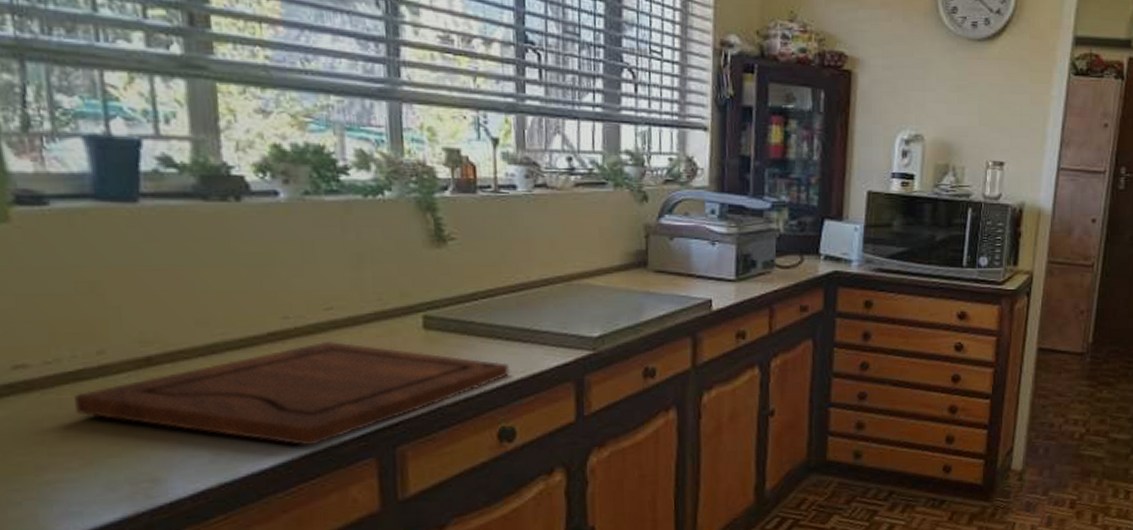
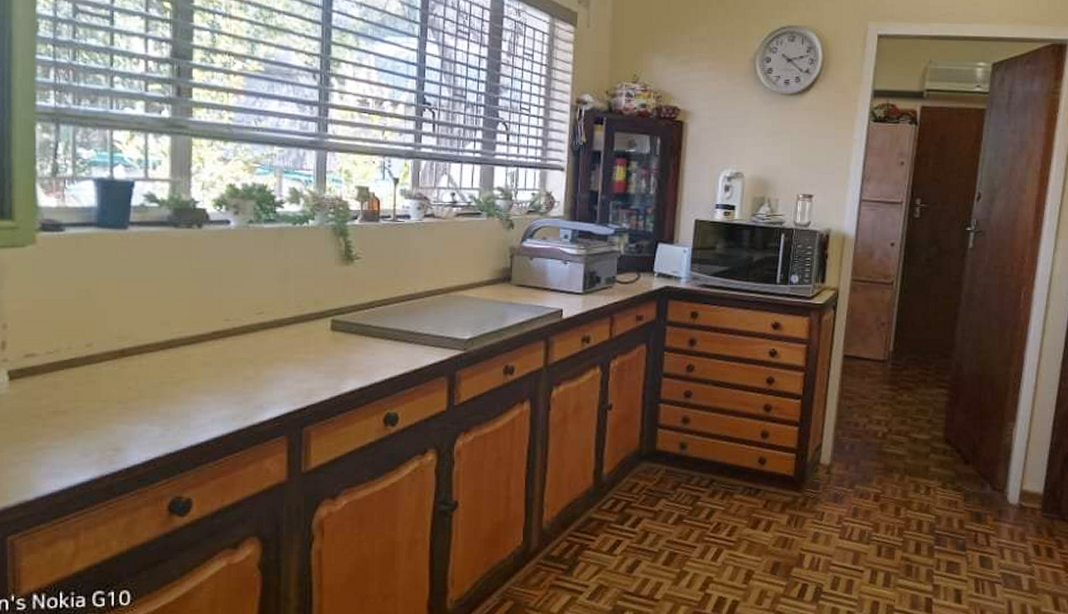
cutting board: present [74,340,509,446] -> none [65,339,396,425]

